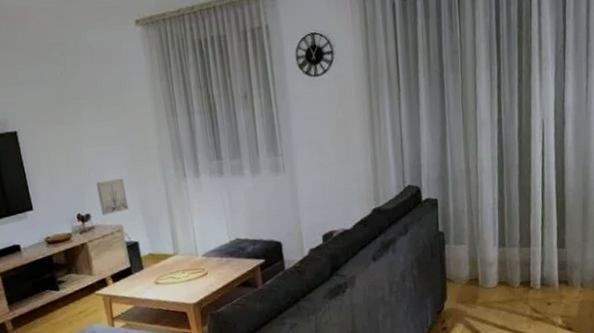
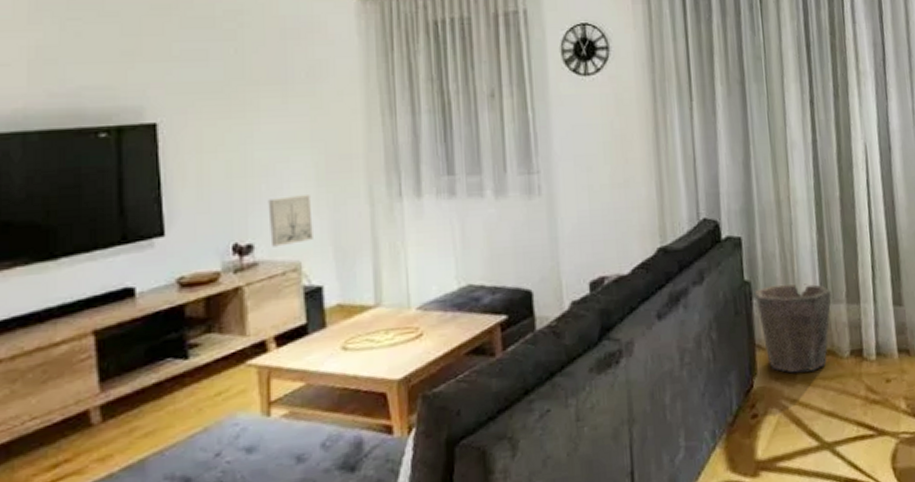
waste bin: none [446,232,507,299] -> present [754,283,831,373]

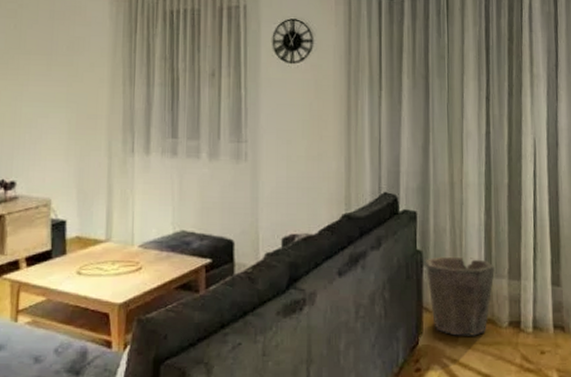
wall art: present [268,195,313,247] -> none [29,145,63,185]

